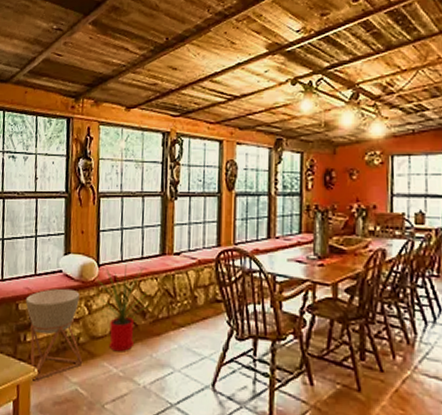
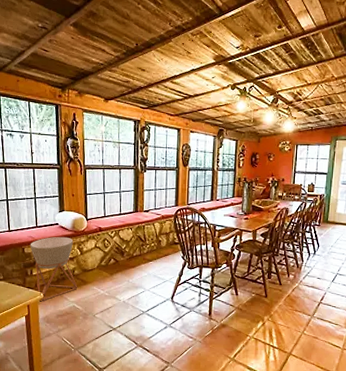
house plant: present [92,264,153,352] -> none [82,218,129,280]

